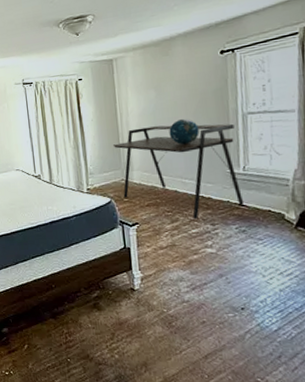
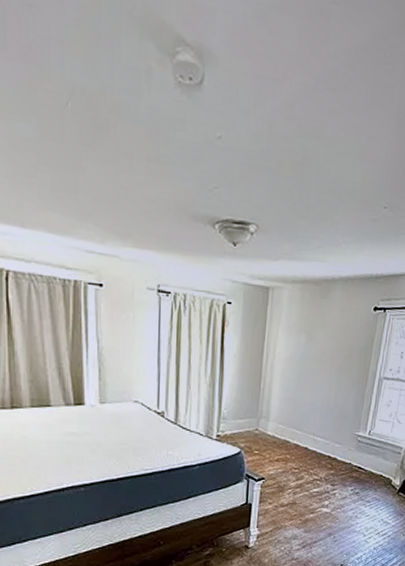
desk: present [112,123,245,219] -> none [252,374,370,479]
globe: present [169,118,199,145] -> none [311,372,340,401]

